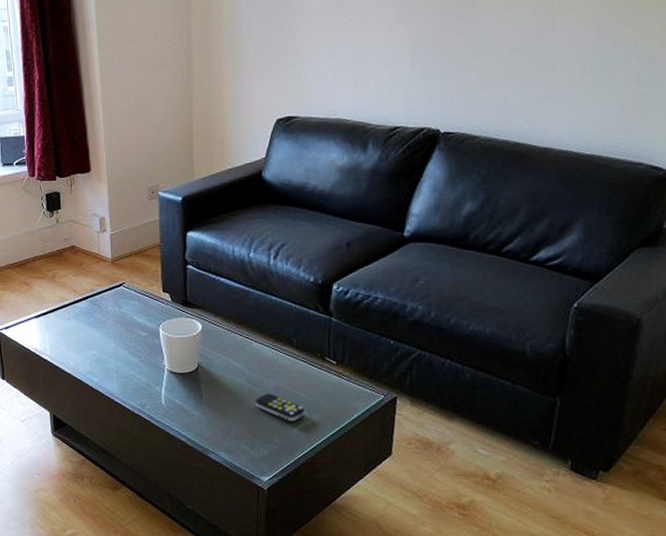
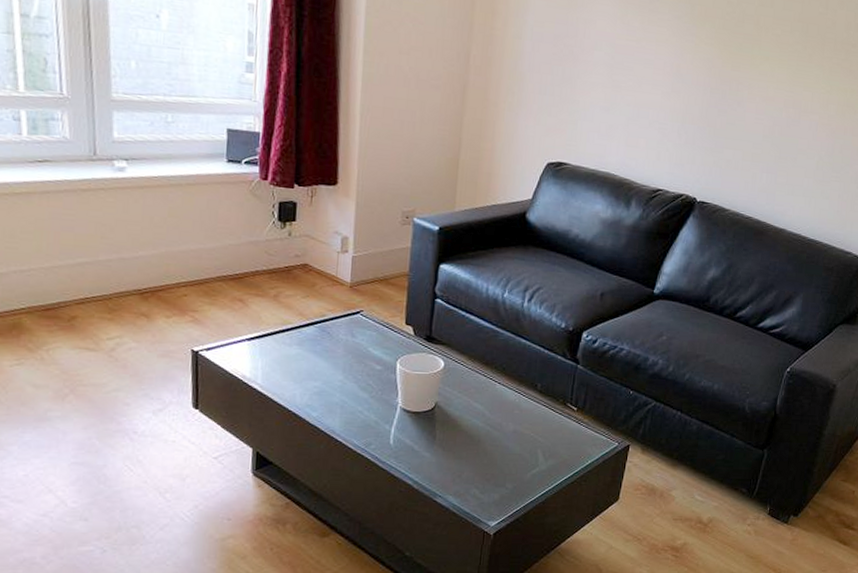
remote control: present [256,393,305,422] -> none [492,437,541,466]

